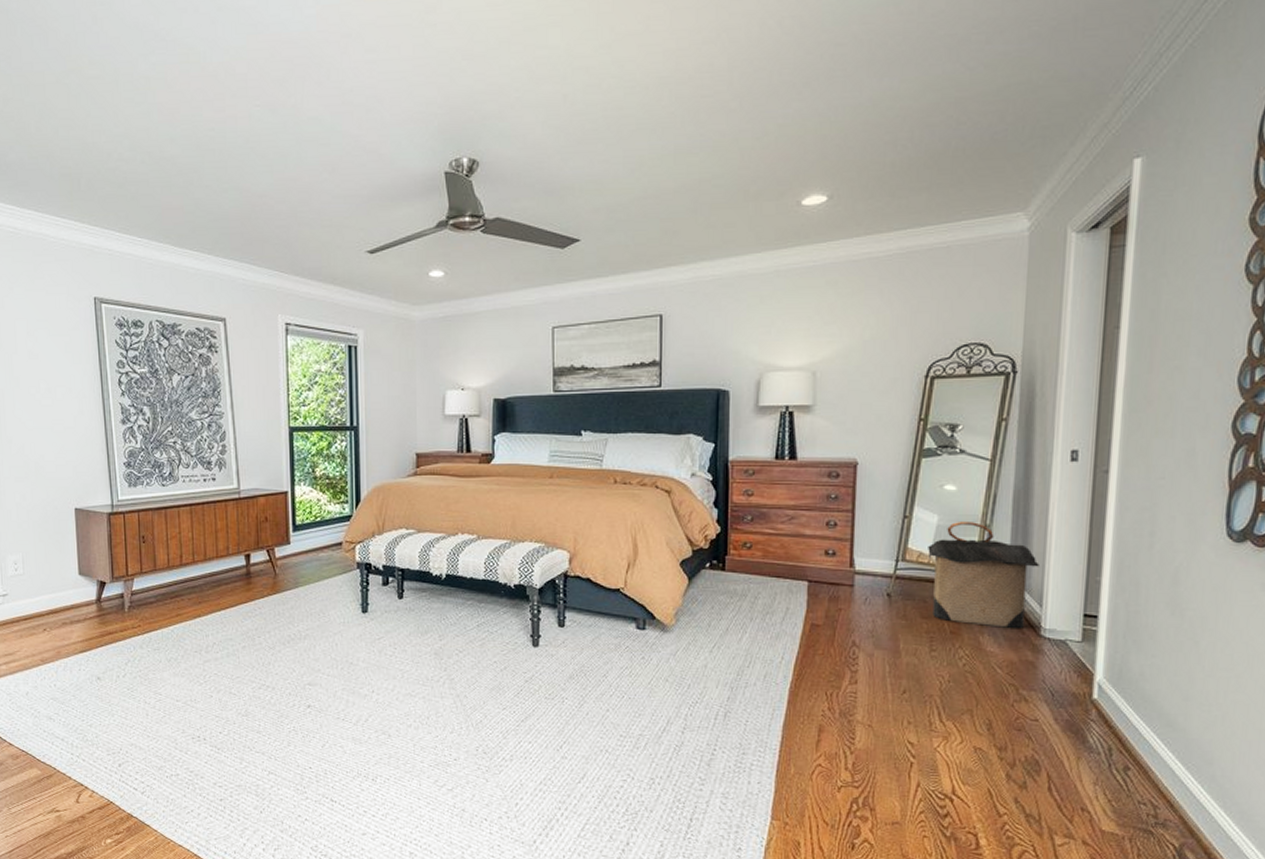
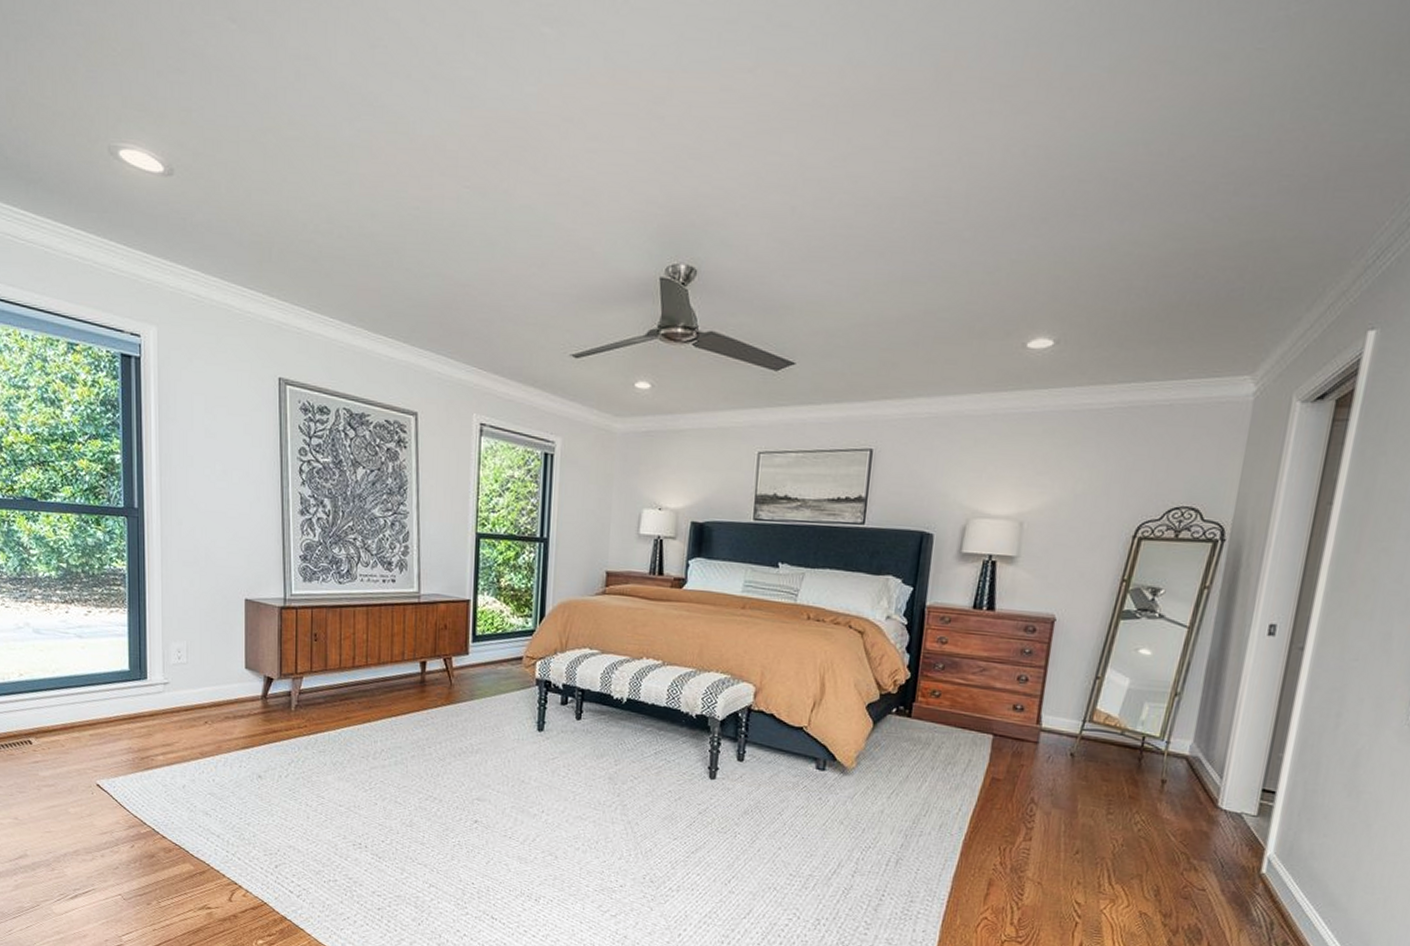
laundry hamper: present [927,520,1039,628] -> none [1113,686,1225,798]

